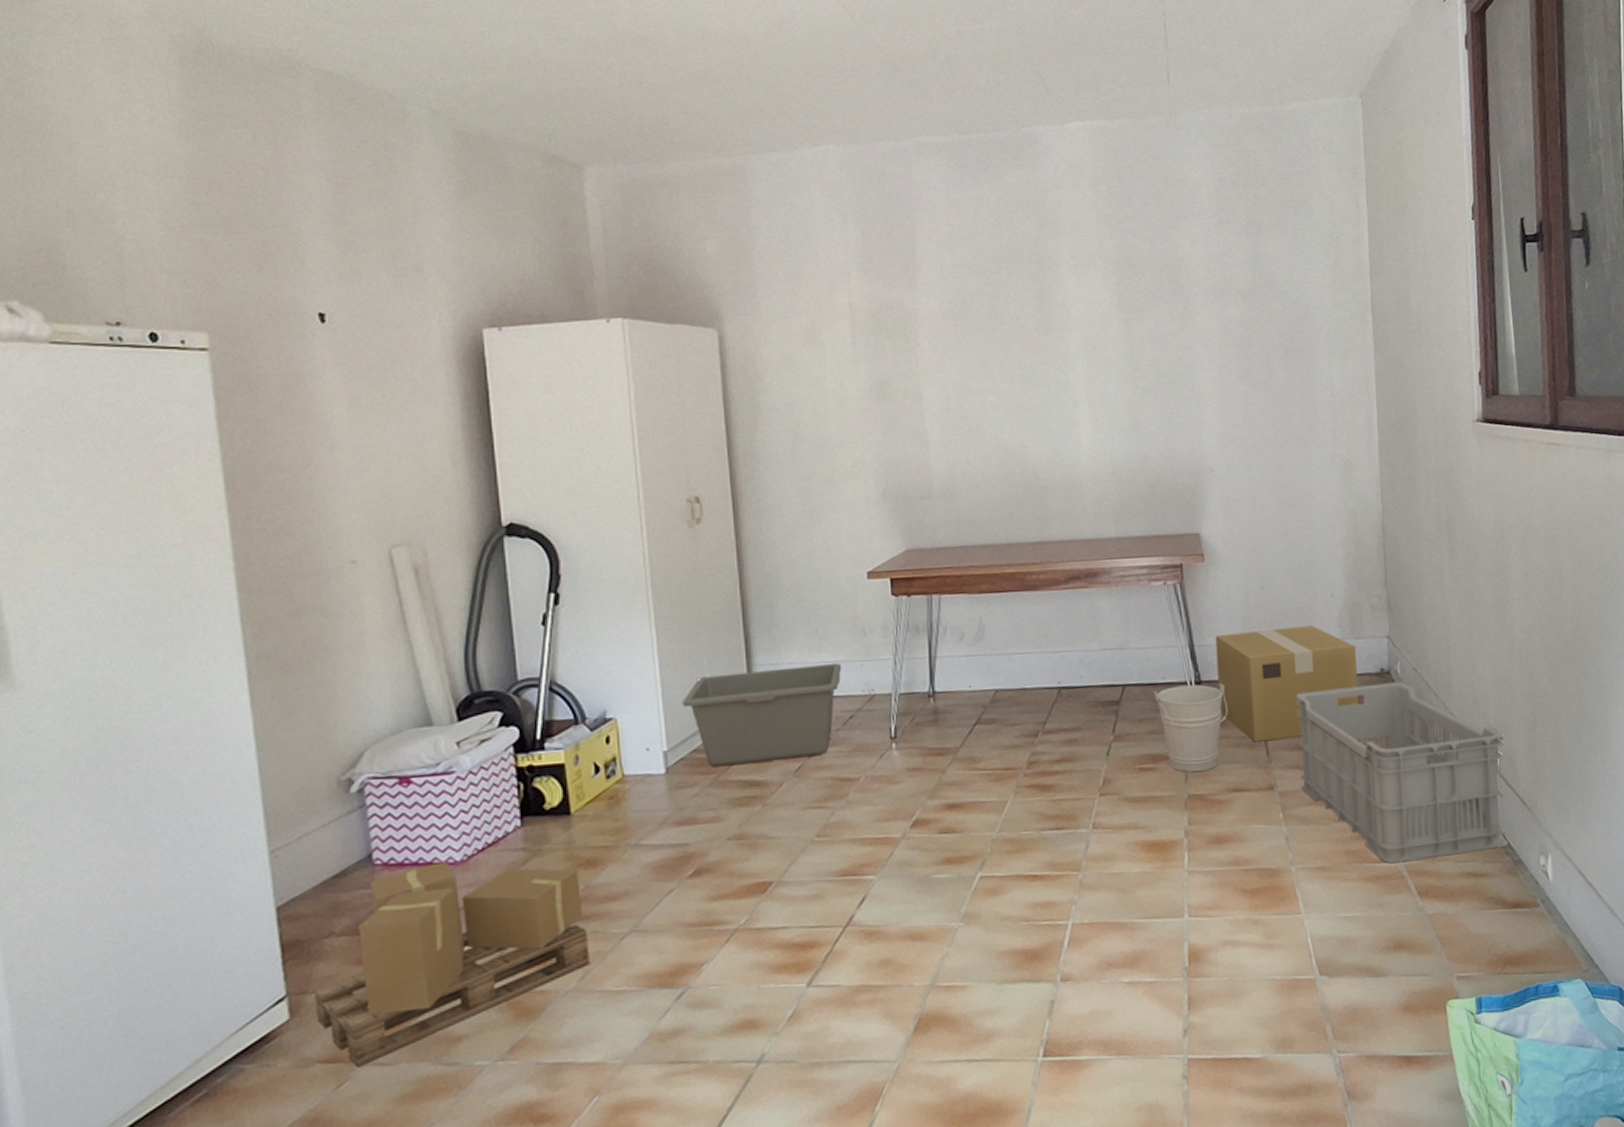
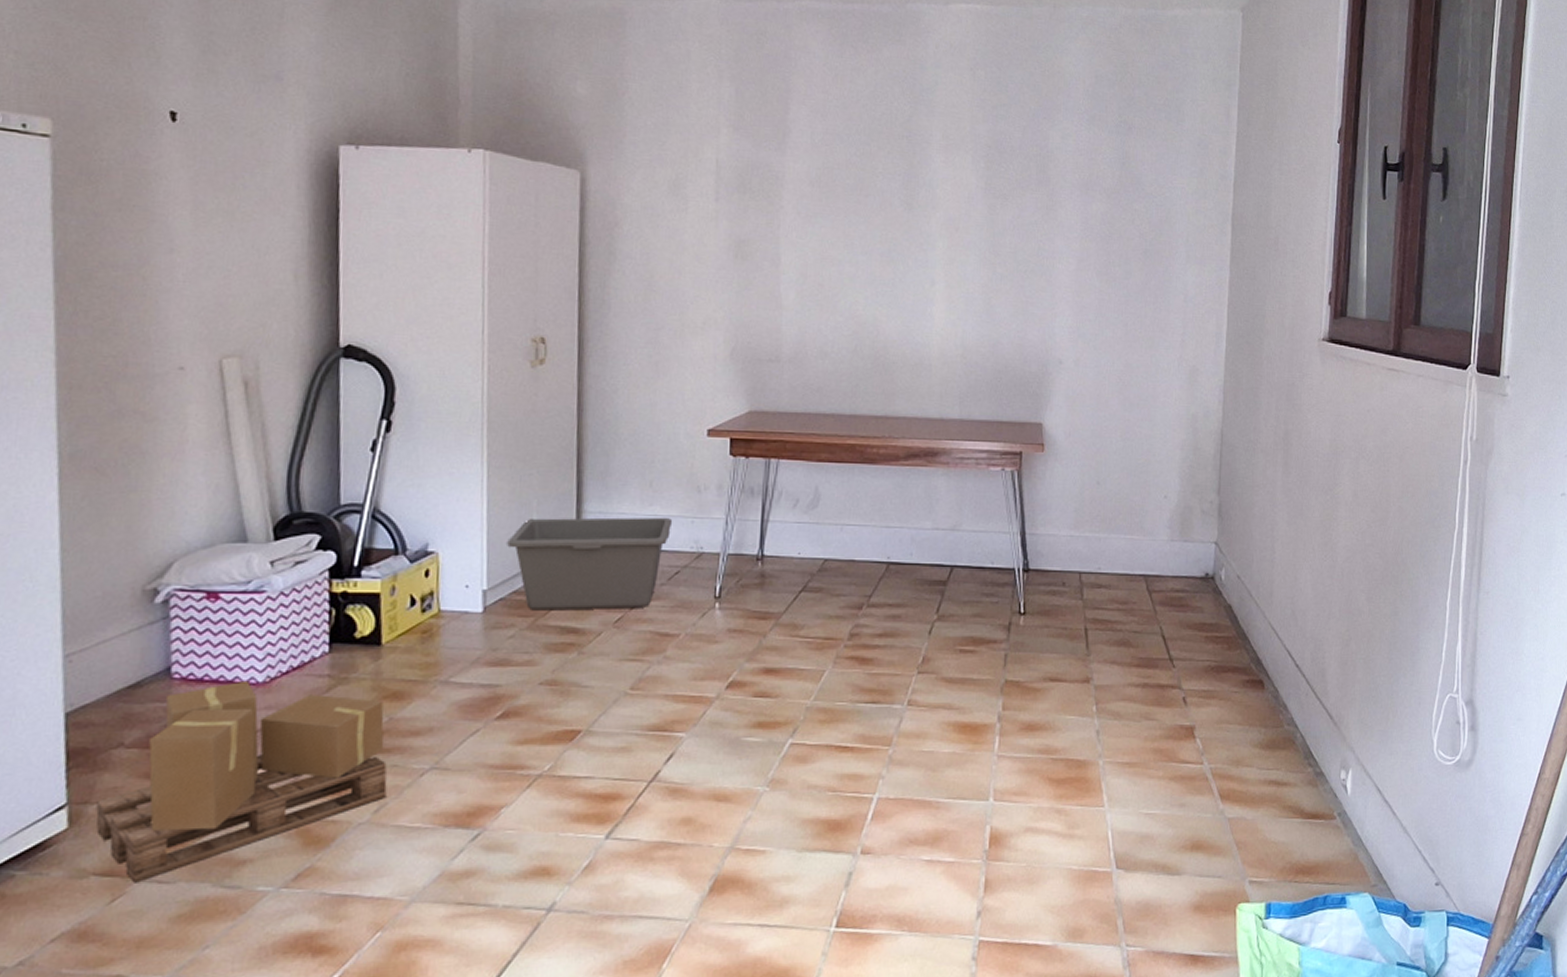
bucket: present [1153,684,1228,773] -> none [981,572,1052,659]
cardboard box: present [1215,626,1359,742] -> none [1045,524,1184,634]
plastic crate: present [1296,682,1509,864] -> none [1117,588,1319,765]

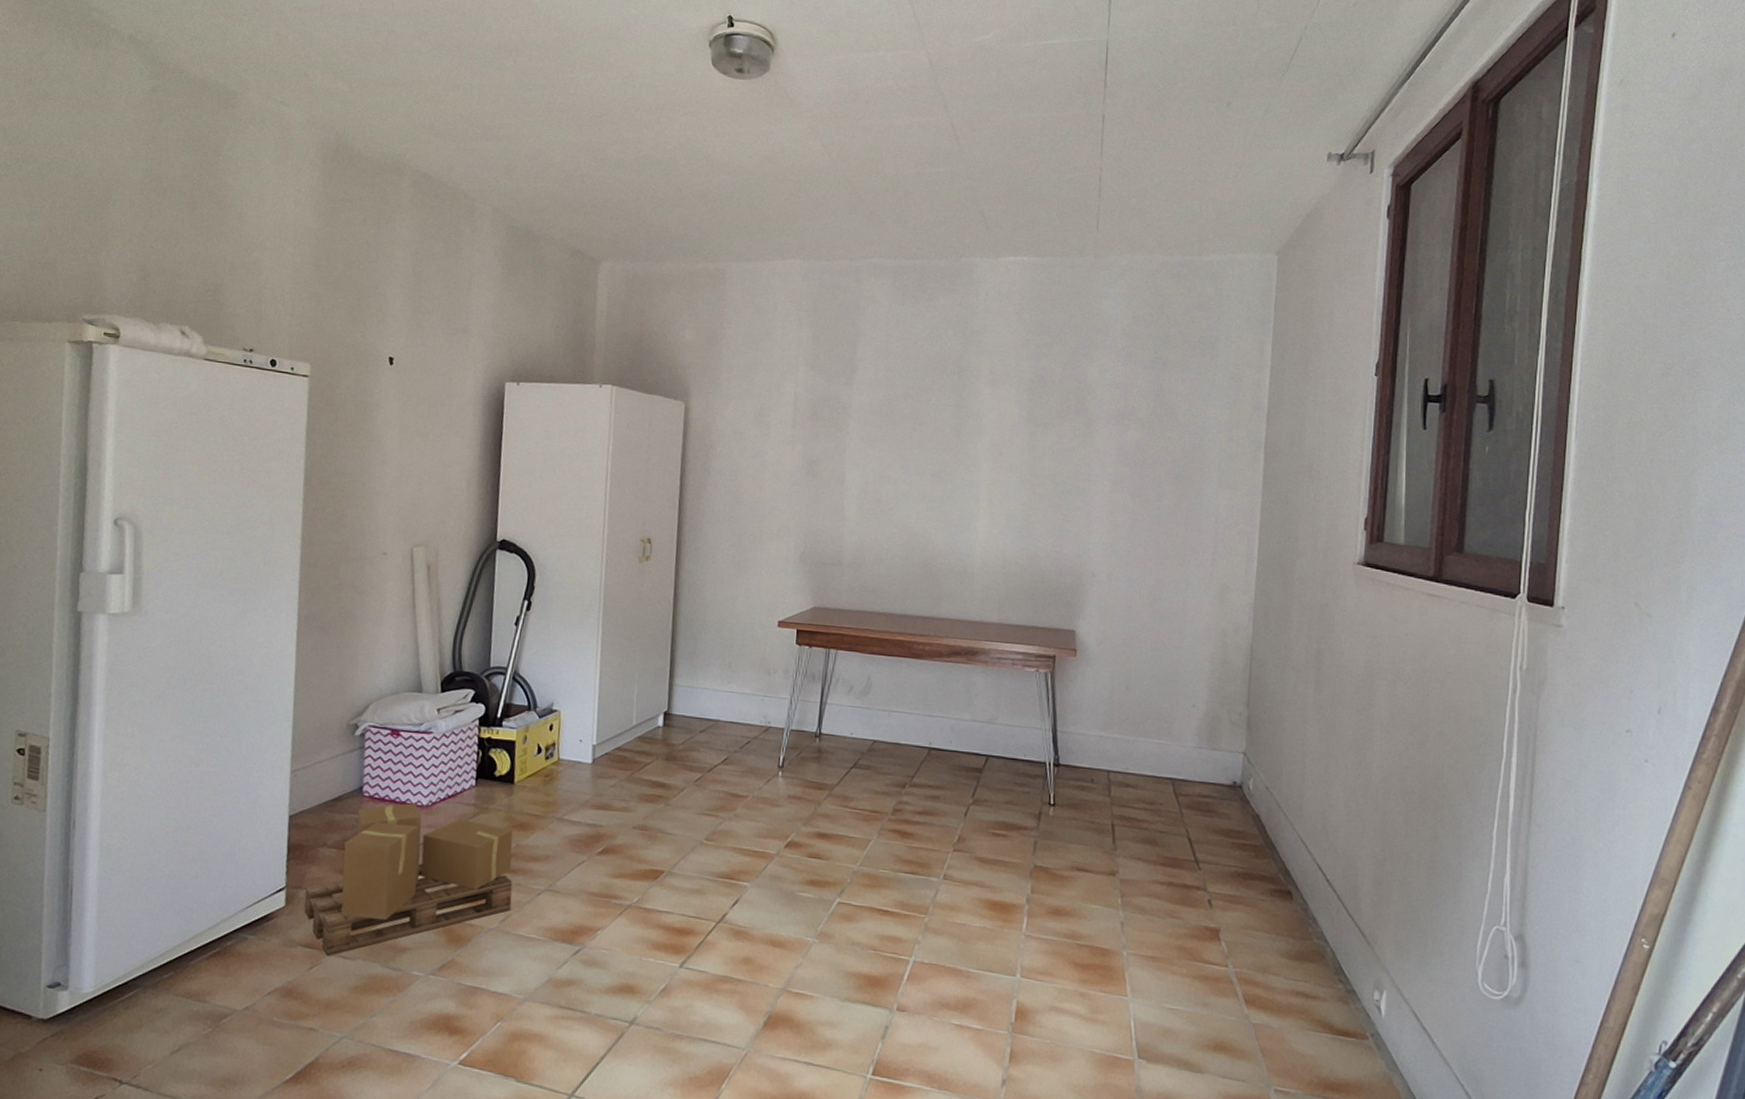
storage bin: present [507,517,673,611] -> none [613,688,747,771]

